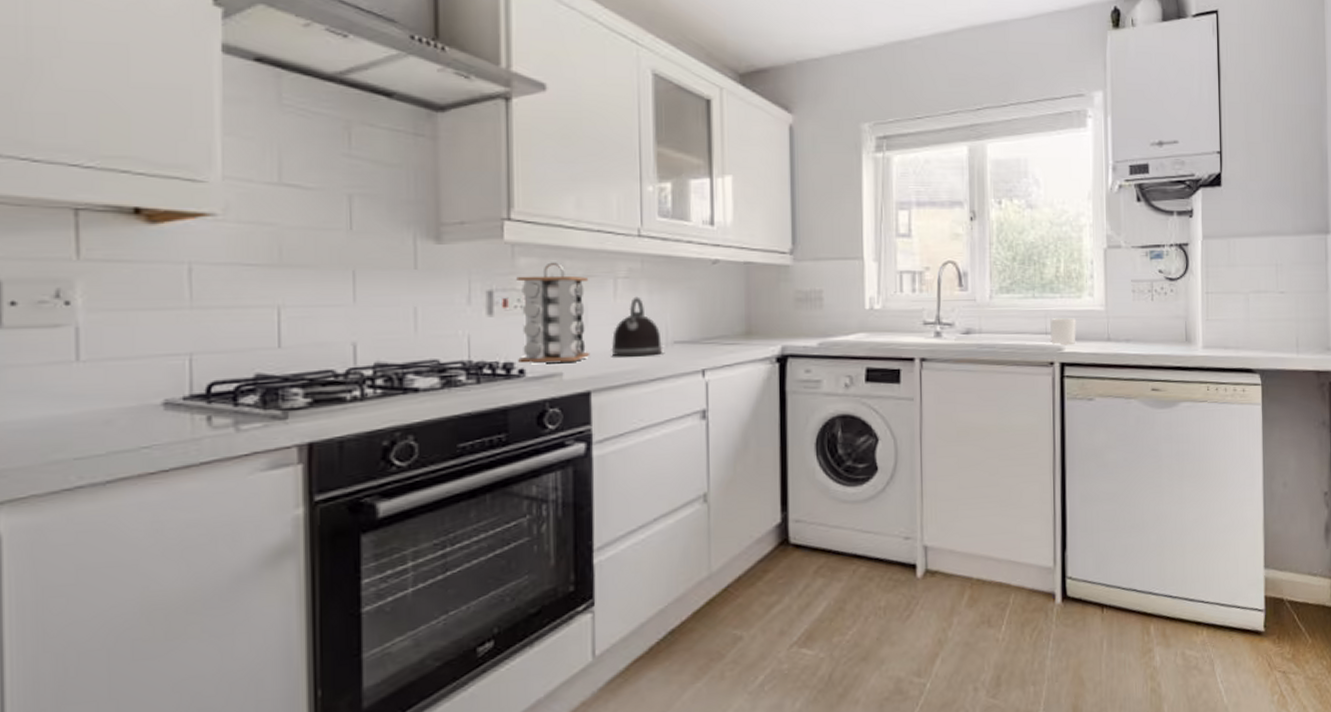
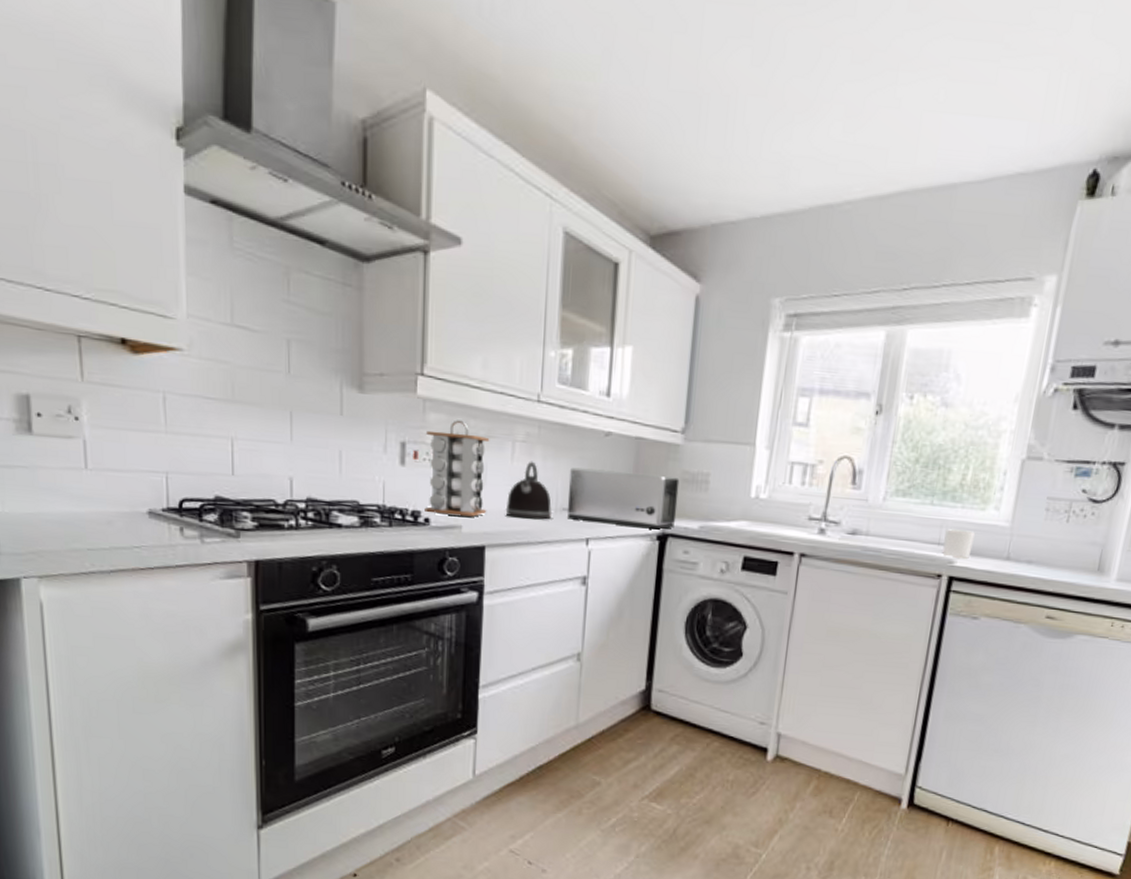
toaster: none [677,297,794,352] -> present [566,467,680,530]

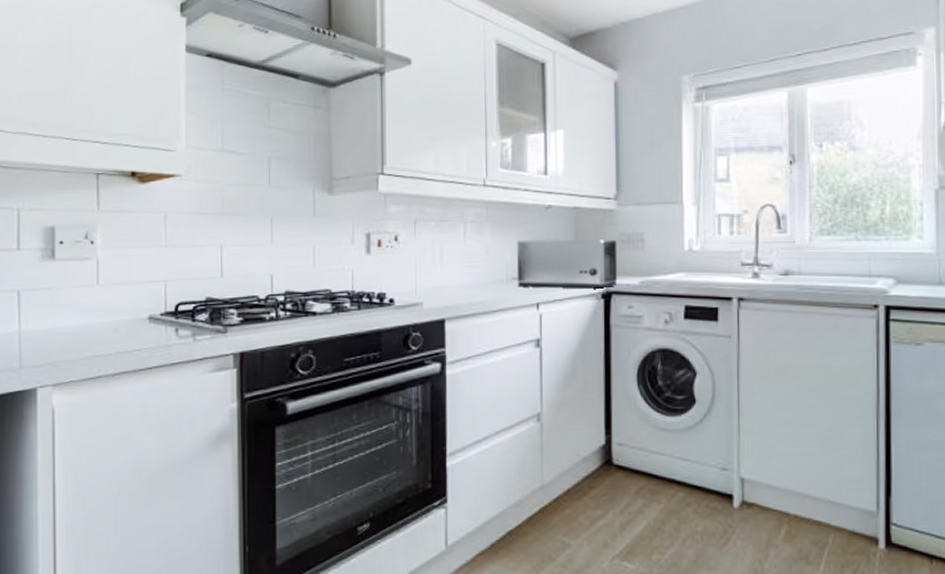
spice rack: present [424,420,490,518] -> none [388,209,445,295]
kettle: present [505,461,553,520] -> none [461,238,504,290]
mug: present [942,529,975,560] -> none [874,261,903,289]

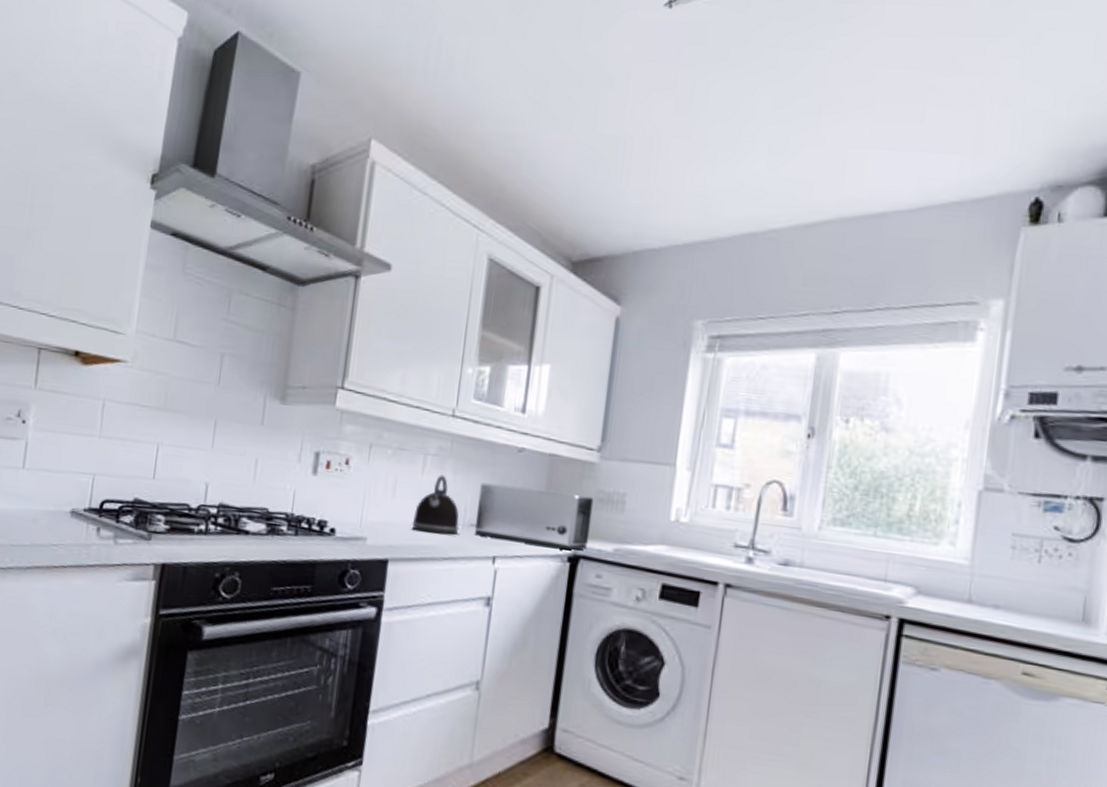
kettle: none [461,238,504,290] -> present [412,474,460,535]

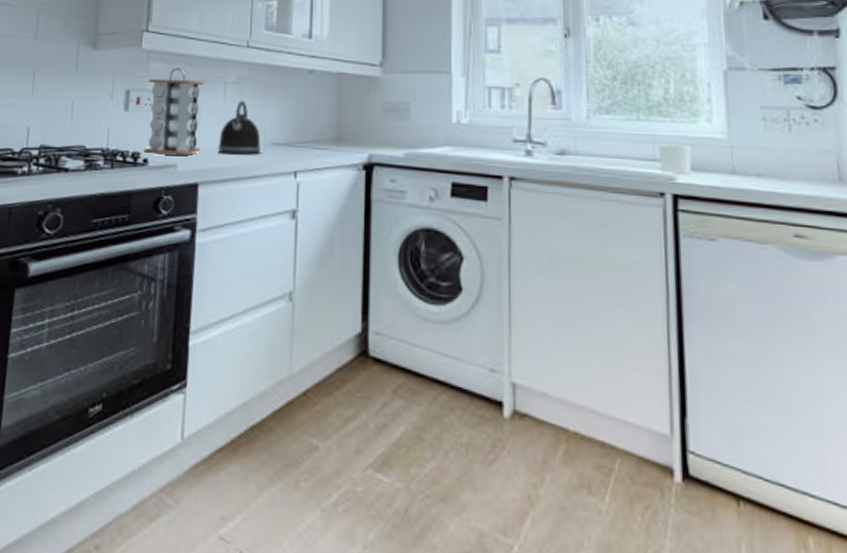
spice rack: none [331,432,402,529] -> present [144,67,204,156]
toaster: present [474,482,594,551] -> none [275,104,381,159]
mug: none [890,564,928,600] -> present [659,144,692,176]

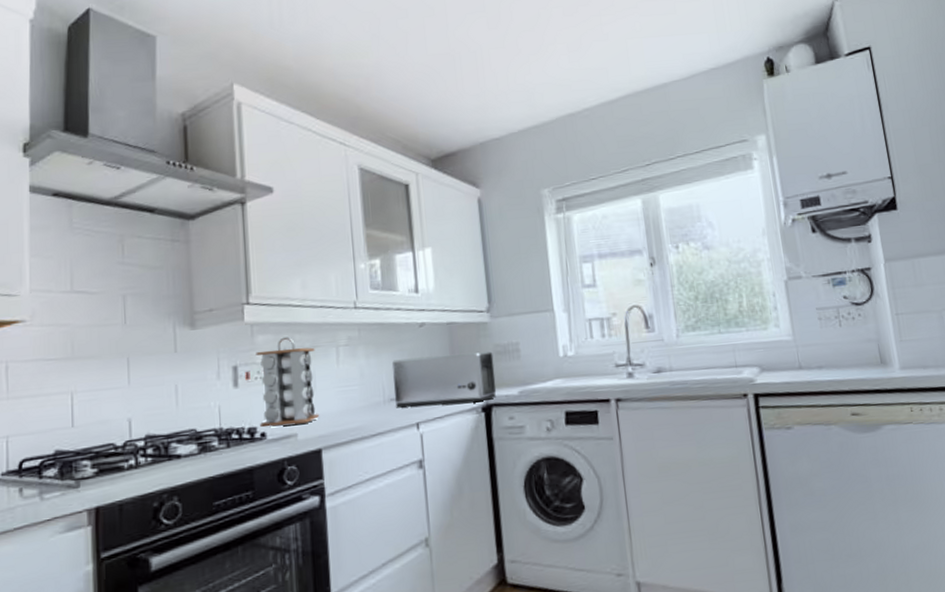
kettle: present [218,100,262,155] -> none [337,361,382,417]
toaster: none [275,104,381,159] -> present [391,351,497,408]
mug: present [659,144,692,176] -> none [739,350,767,377]

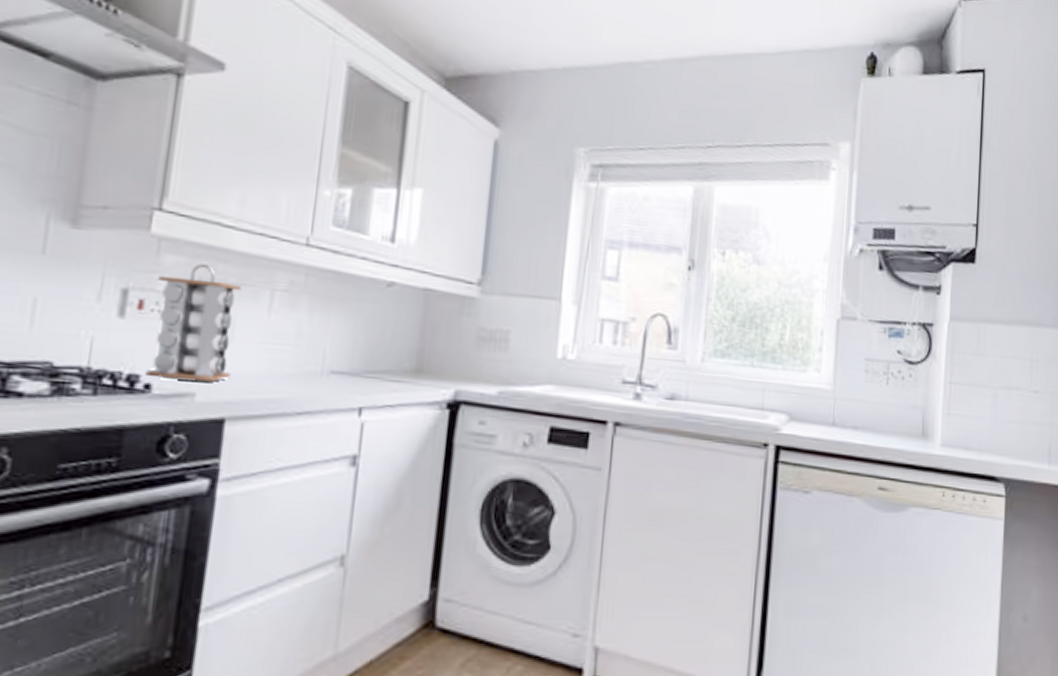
toaster: present [391,351,497,408] -> none [335,322,475,396]

